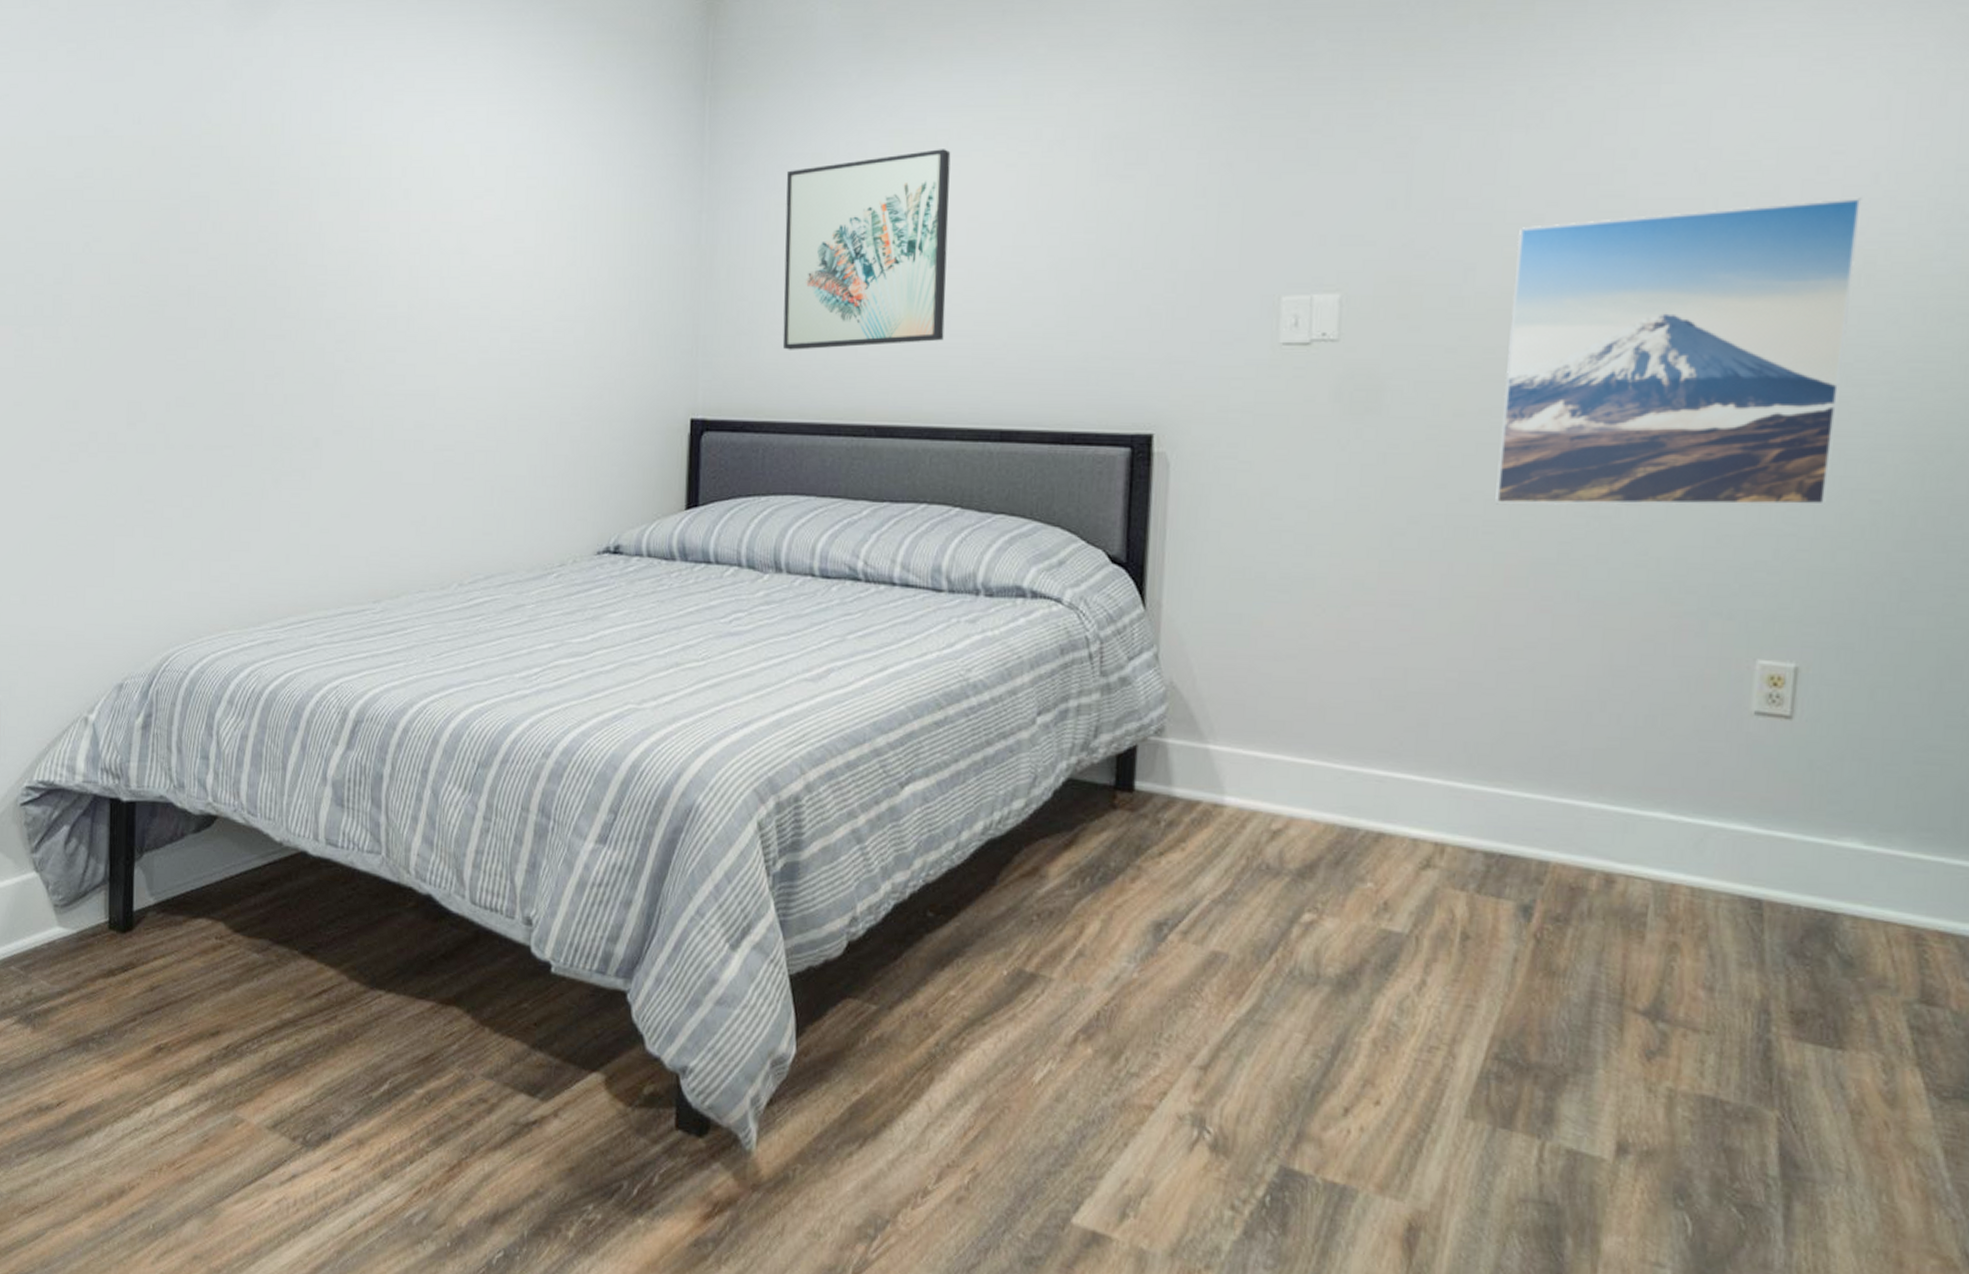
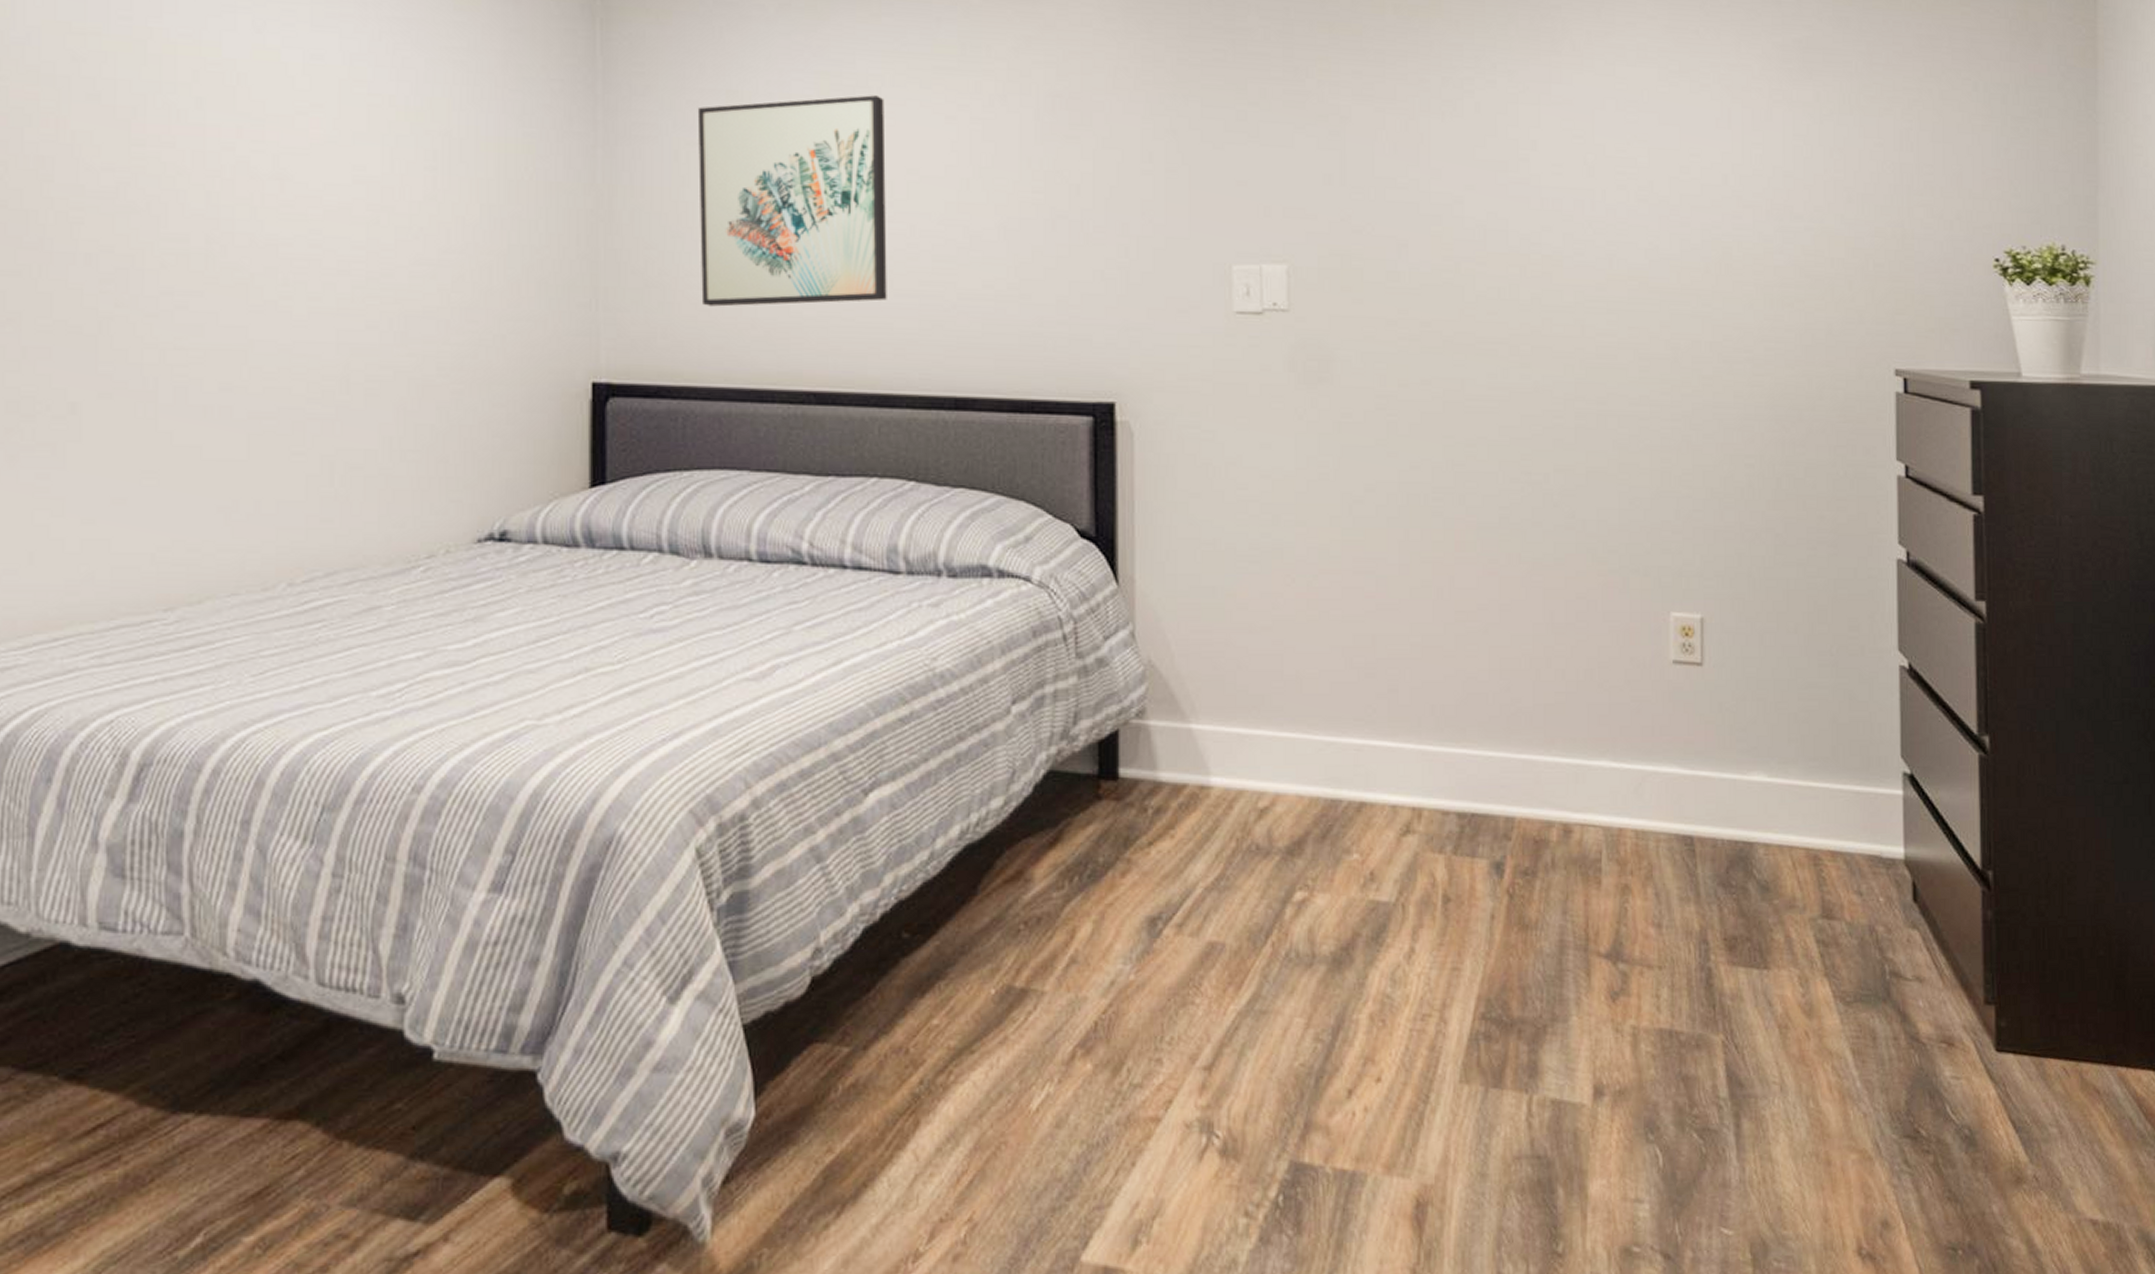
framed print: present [1495,197,1862,506] -> none [1441,195,1716,472]

